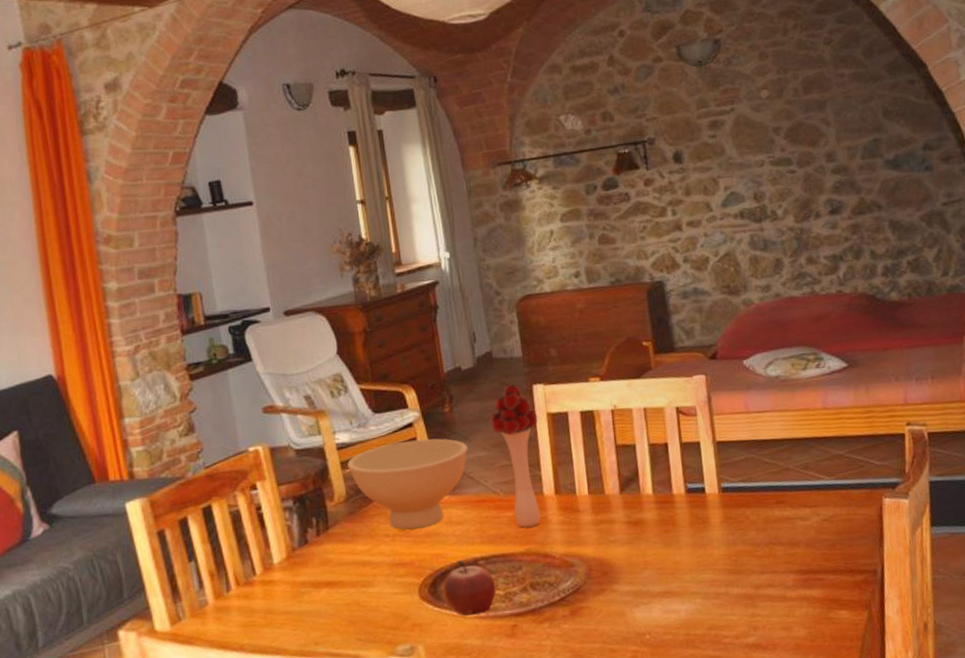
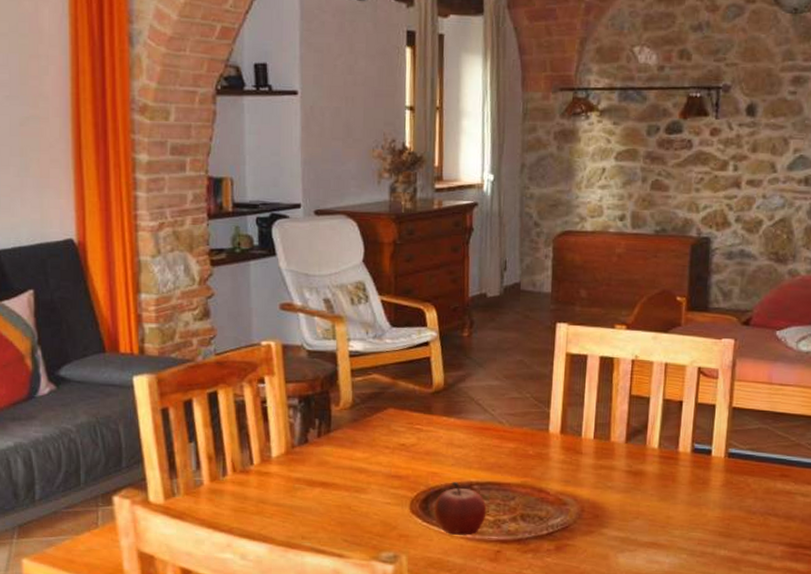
bowl: present [347,438,468,530] -> none [358,358,481,445]
flower bouquet: present [490,385,541,528] -> none [508,320,557,461]

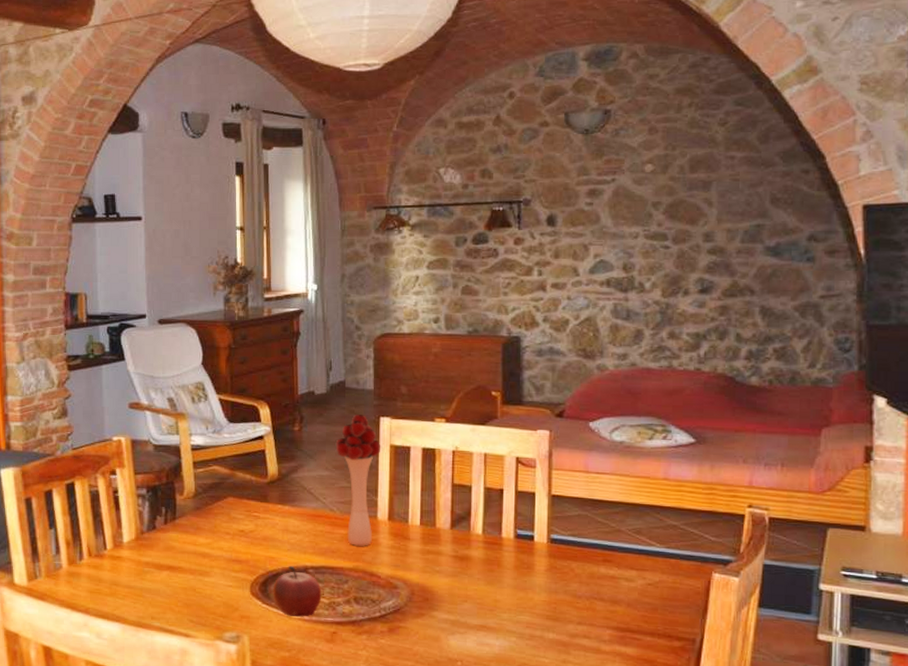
flower bouquet: none [508,320,557,461] -> present [336,415,381,546]

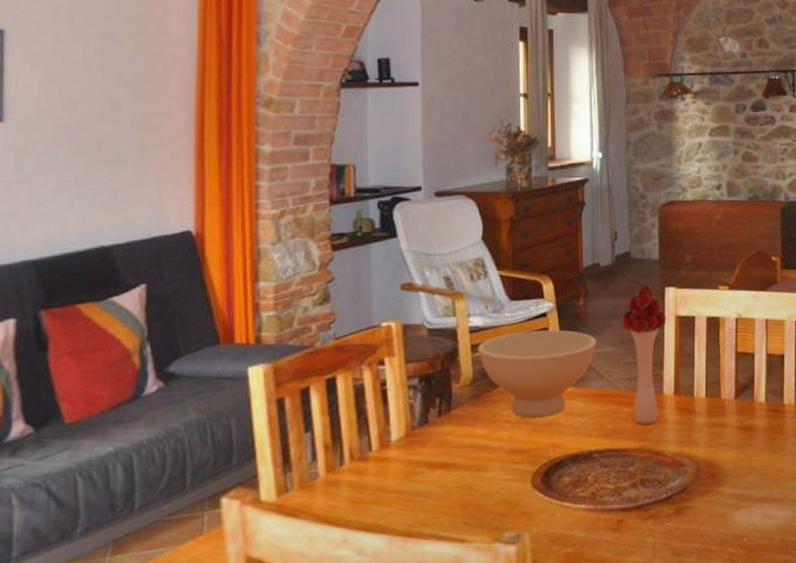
bowl: none [199,451,312,532] -> present [478,329,597,417]
fruit: present [273,565,322,617] -> none [556,451,607,507]

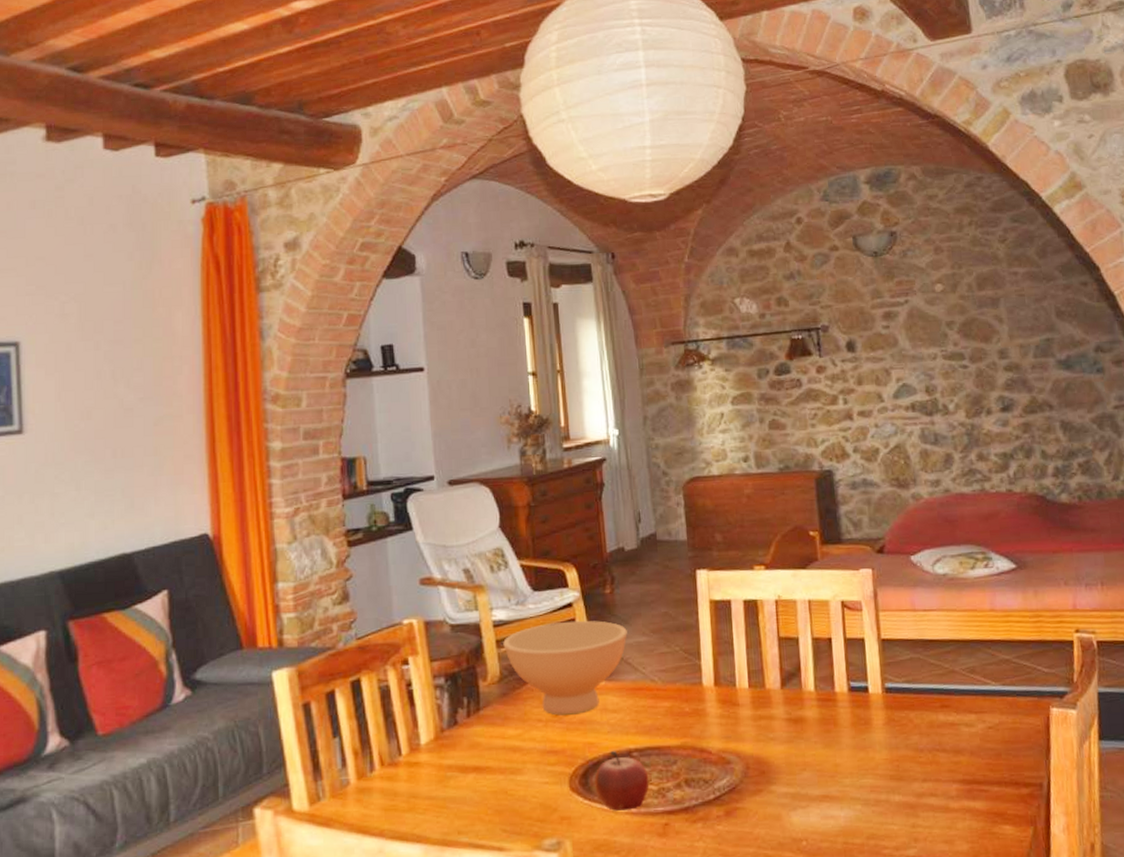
fruit: none [556,451,607,507] -> present [595,750,649,811]
flower bouquet: present [622,286,667,424] -> none [652,569,700,719]

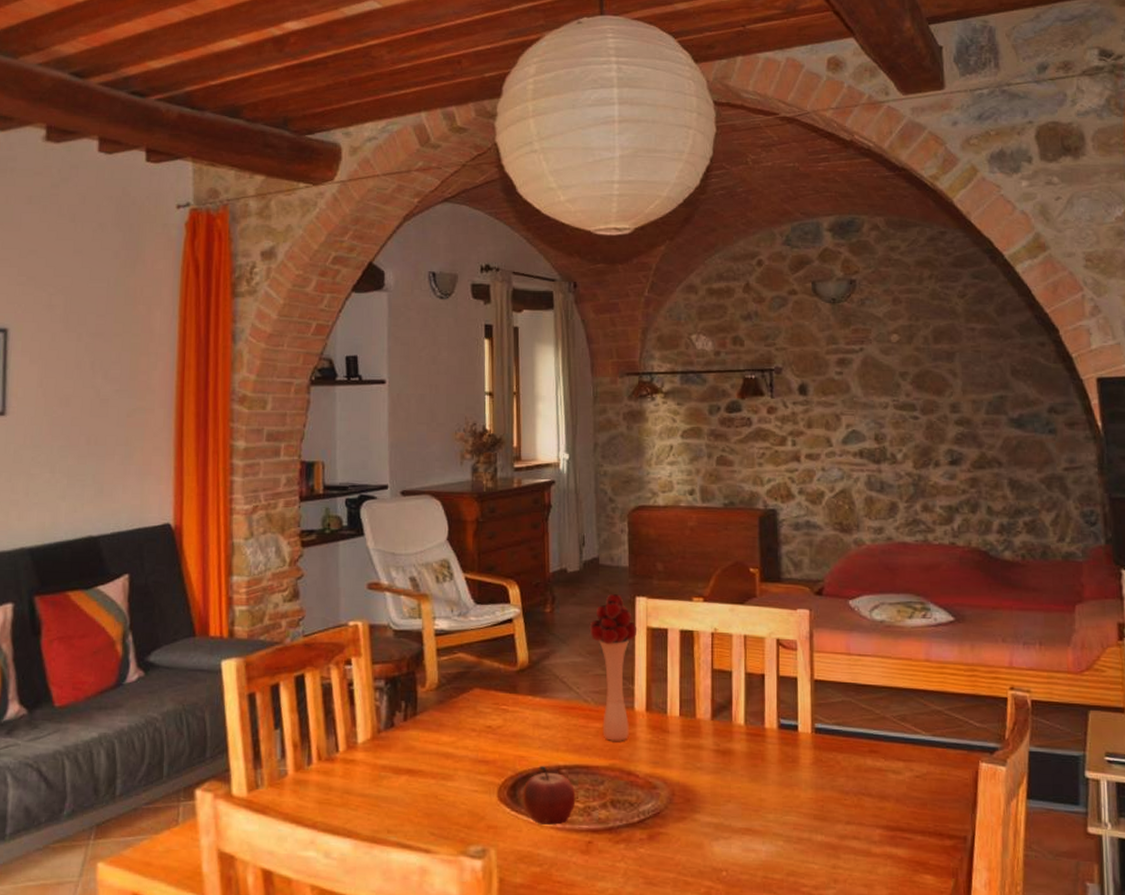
bowl: present [503,620,627,715] -> none [443,636,564,727]
flower bouquet: none [652,569,700,719] -> present [590,594,638,741]

